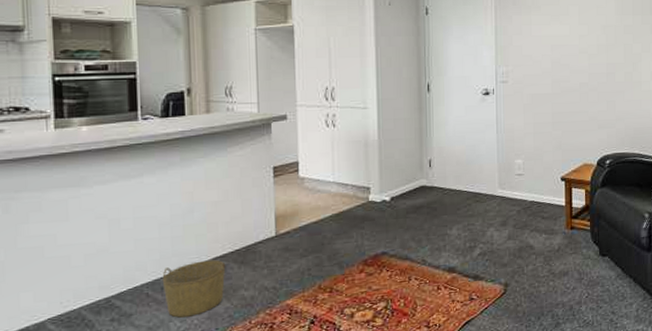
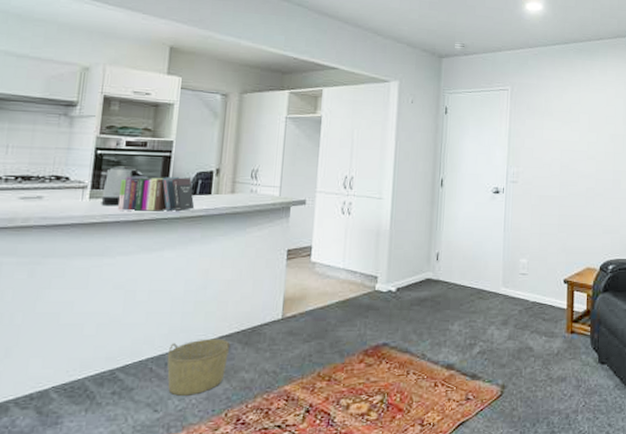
kettle: none [67,92,110,135] -> present [101,166,144,206]
books: none [86,99,169,139] -> present [118,176,195,212]

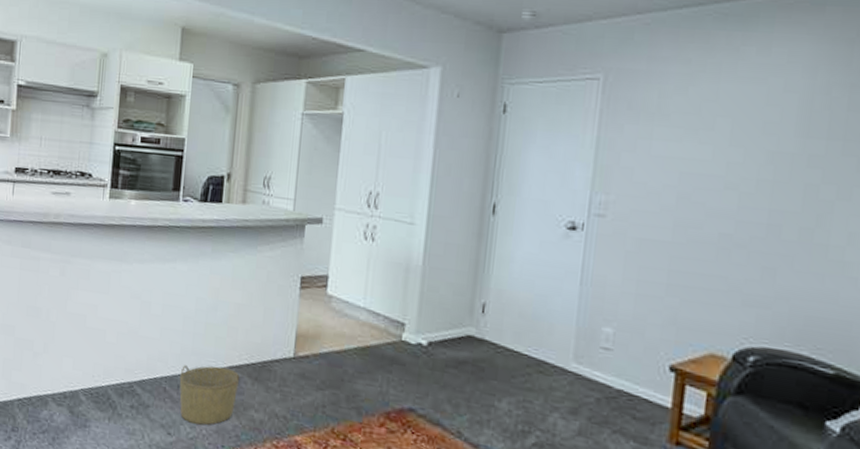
kettle: present [101,166,144,206] -> none [119,164,158,209]
books: present [118,176,195,212] -> none [134,176,206,220]

